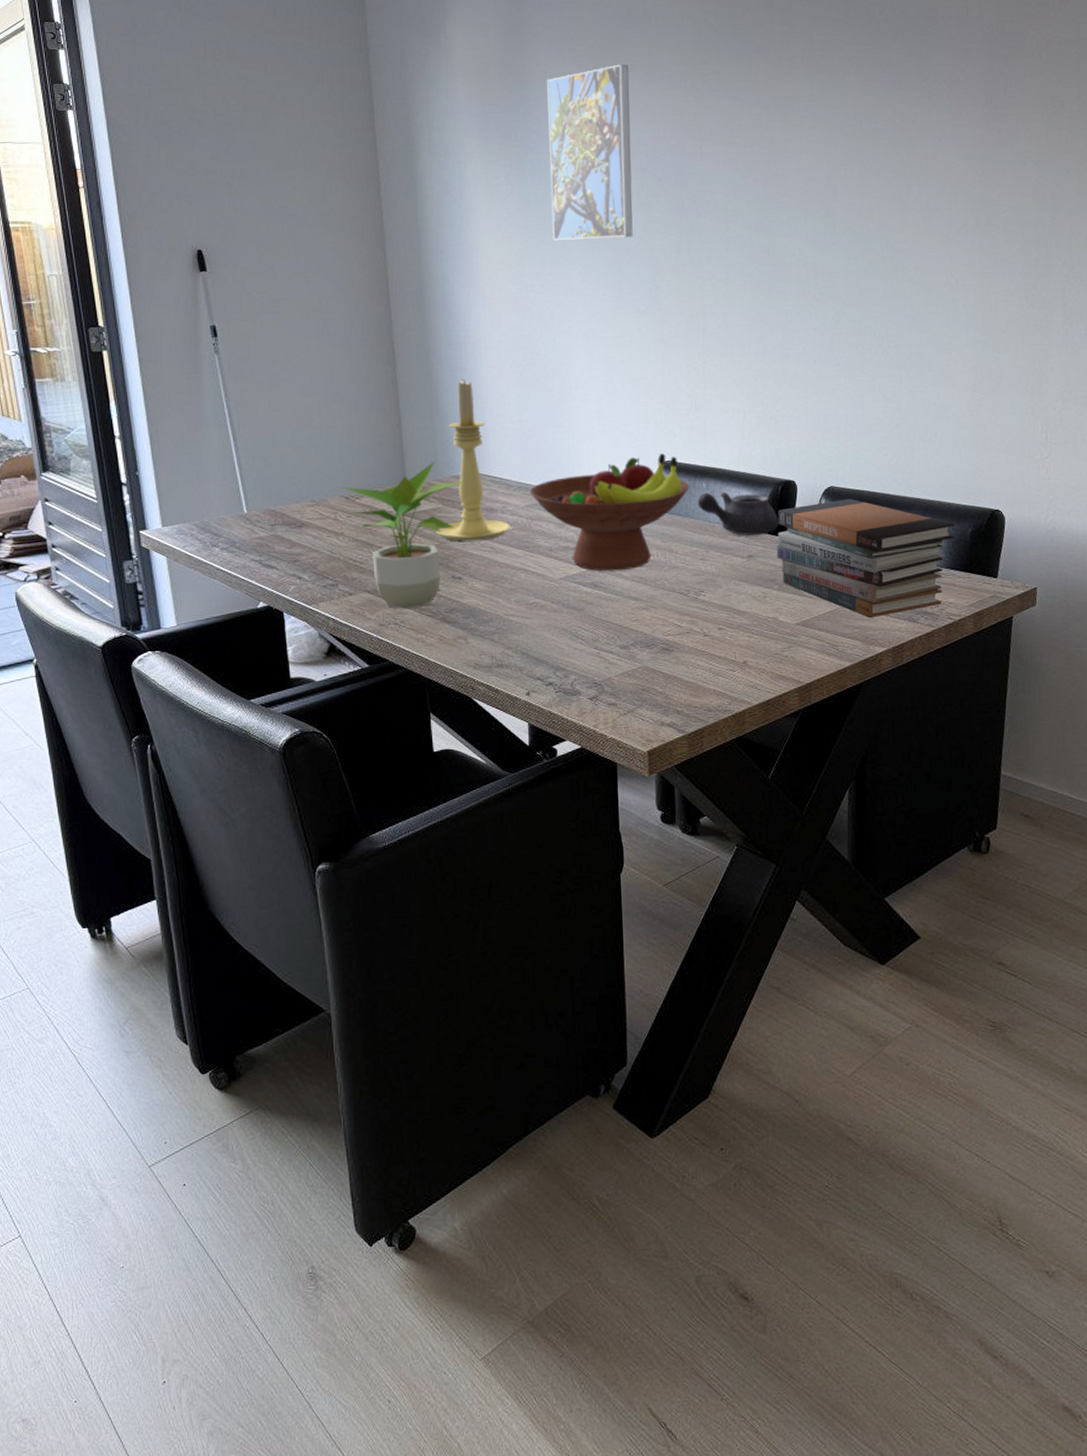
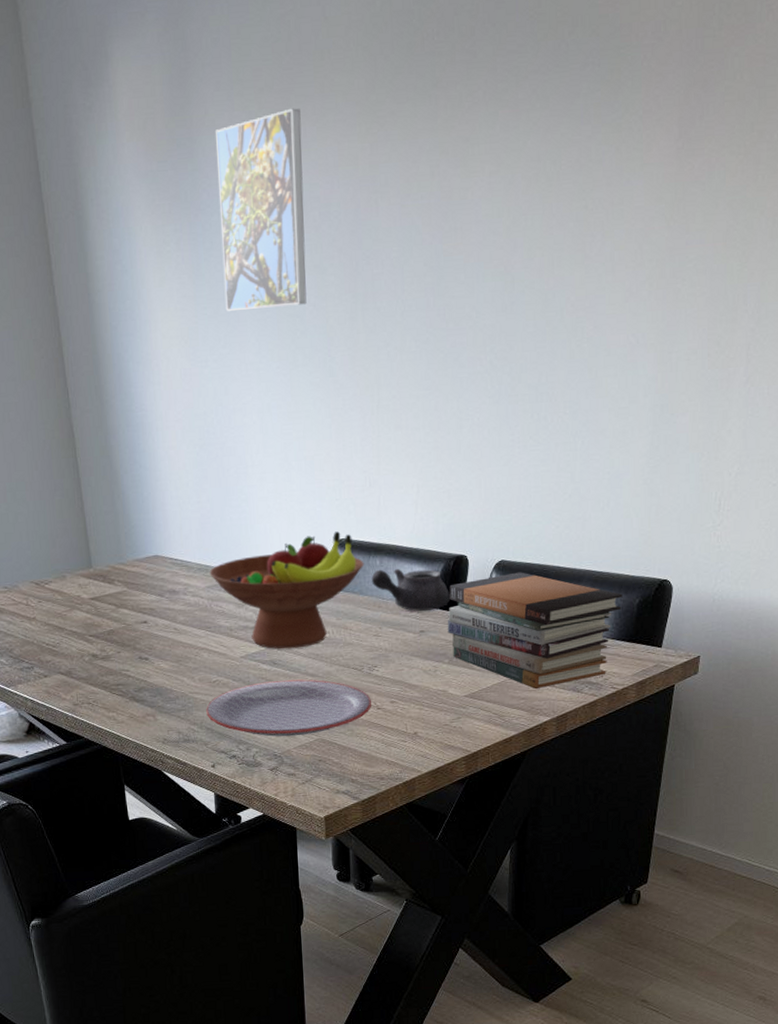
potted plant: present [342,460,465,608] -> none [31,544,148,689]
candle holder: present [436,378,511,541] -> none [122,460,192,623]
plate: none [522,603,699,664] -> present [206,679,372,737]

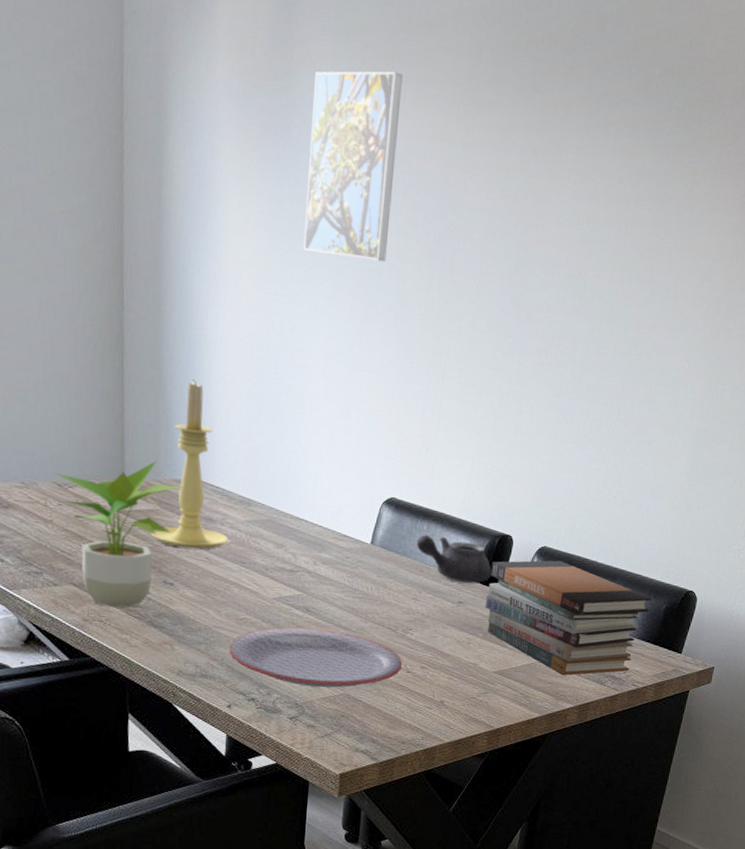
potted plant: none [31,544,148,689] -> present [54,460,186,608]
candle holder: none [122,460,192,623] -> present [151,379,228,549]
fruit bowl: present [209,531,364,649] -> none [251,488,412,599]

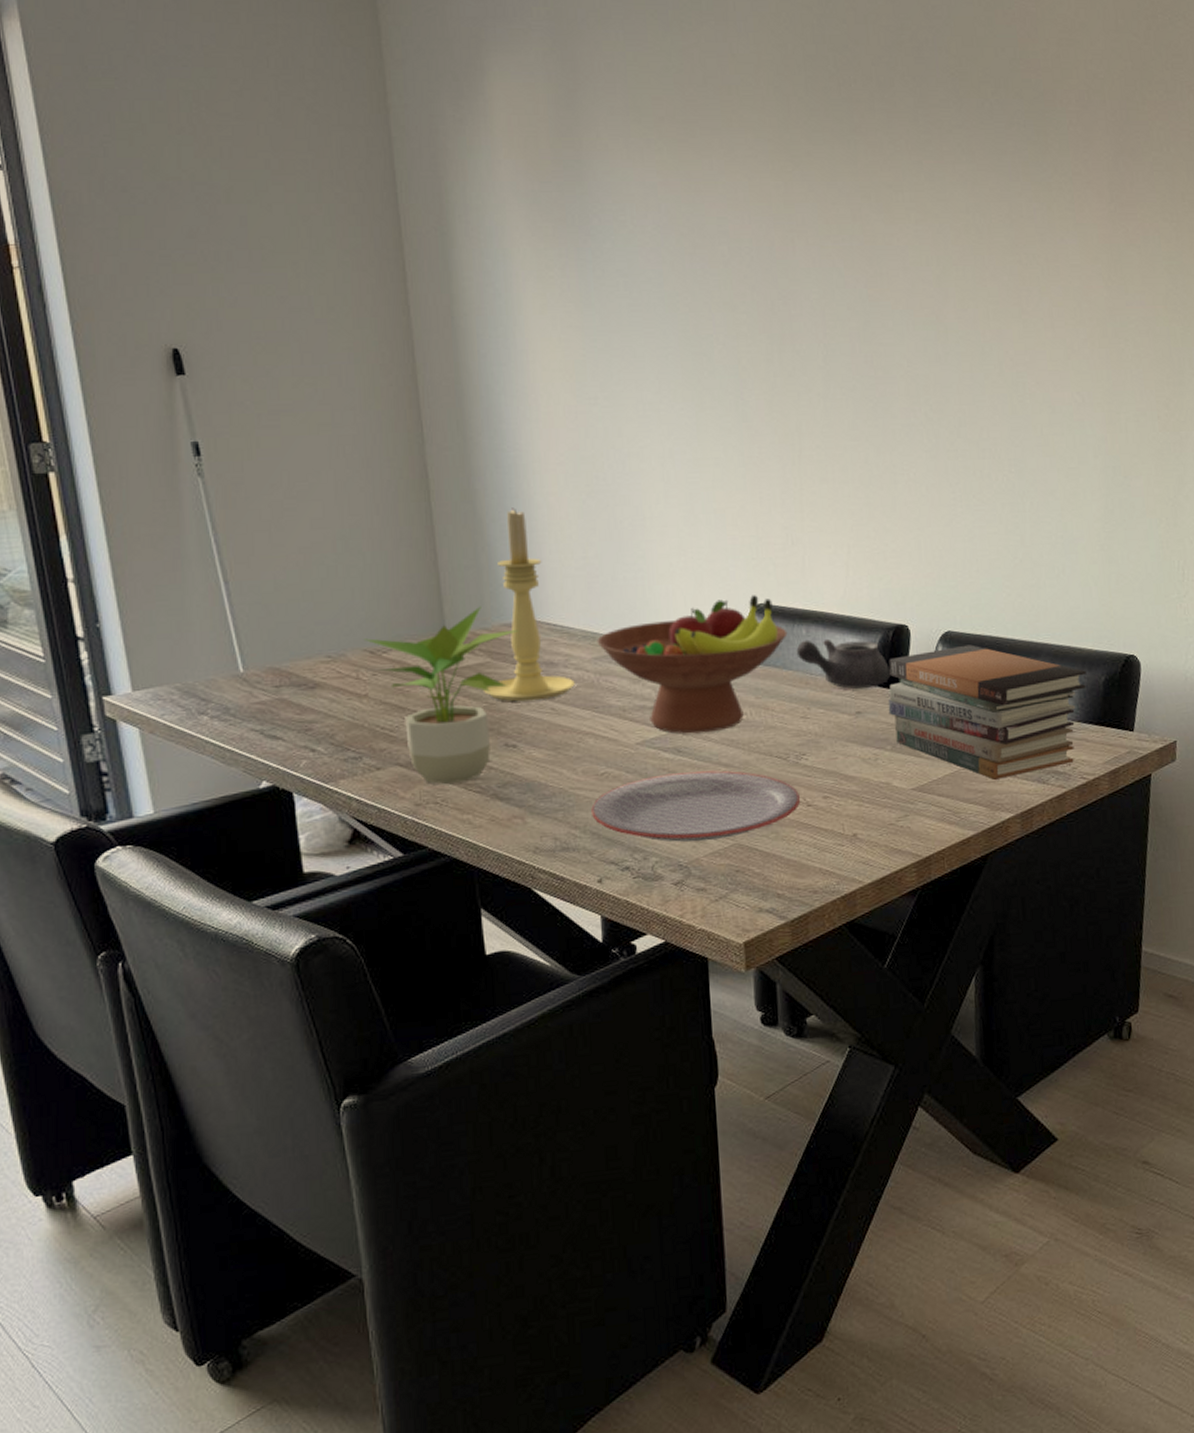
fruit bowl: none [251,488,412,599] -> present [597,595,788,734]
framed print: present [303,71,403,262] -> none [609,140,715,346]

